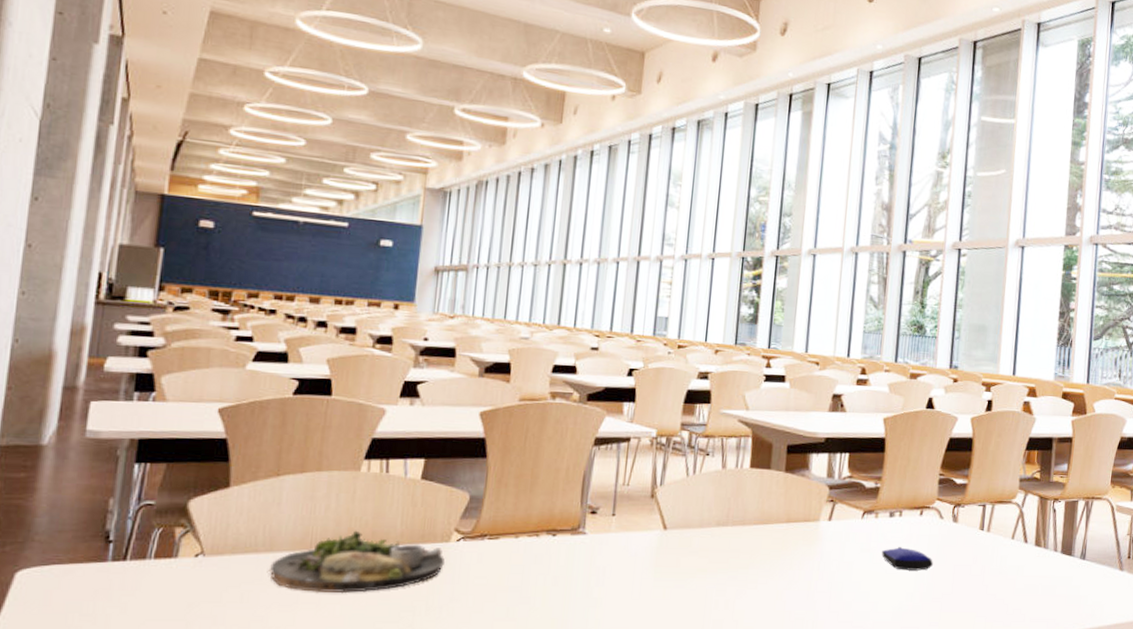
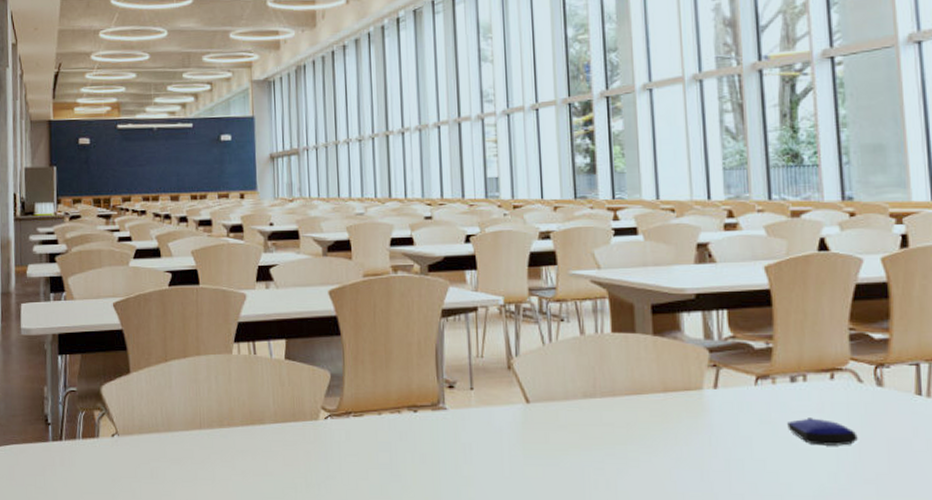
dinner plate: present [270,530,445,594] -> none [170,410,316,471]

